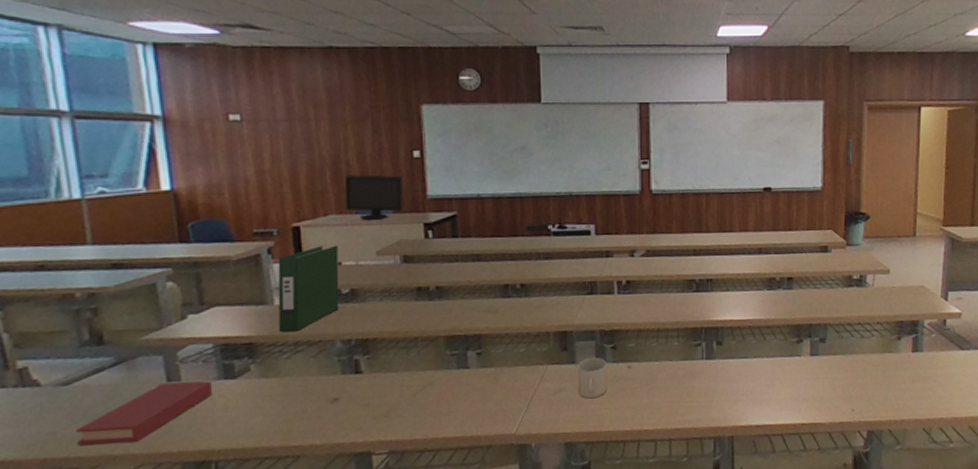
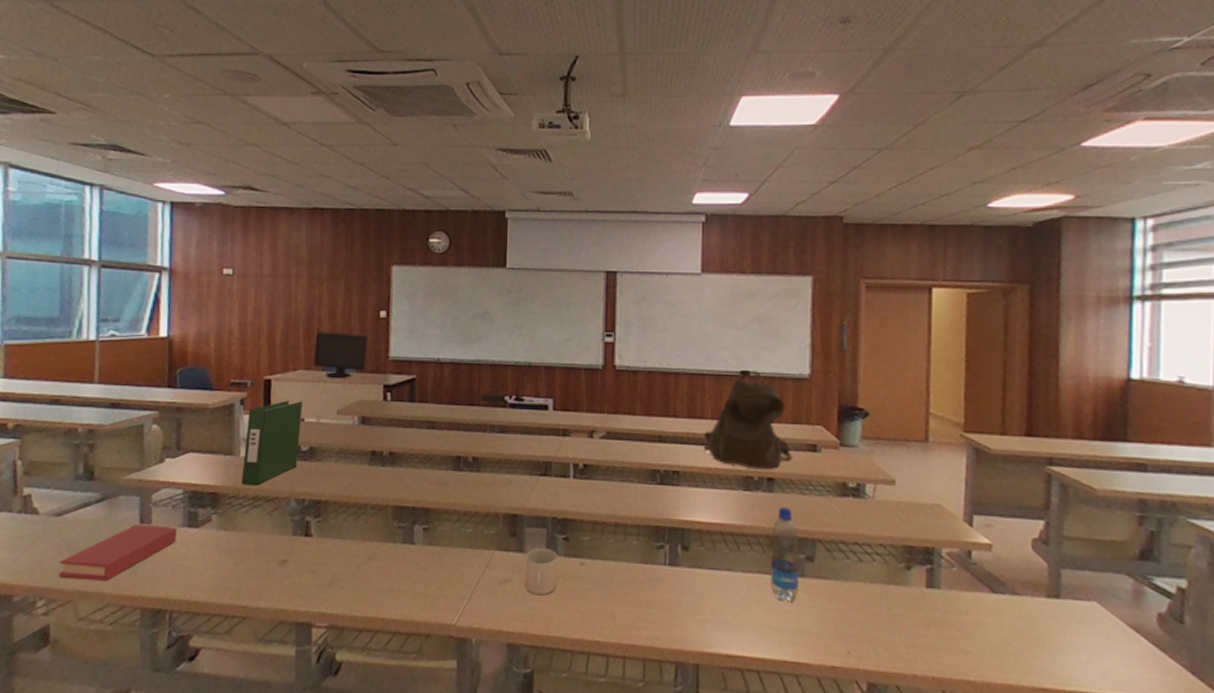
backpack: none [732,187,808,270] -> present [703,371,792,468]
bottle: none [790,300,814,377] -> present [769,507,800,602]

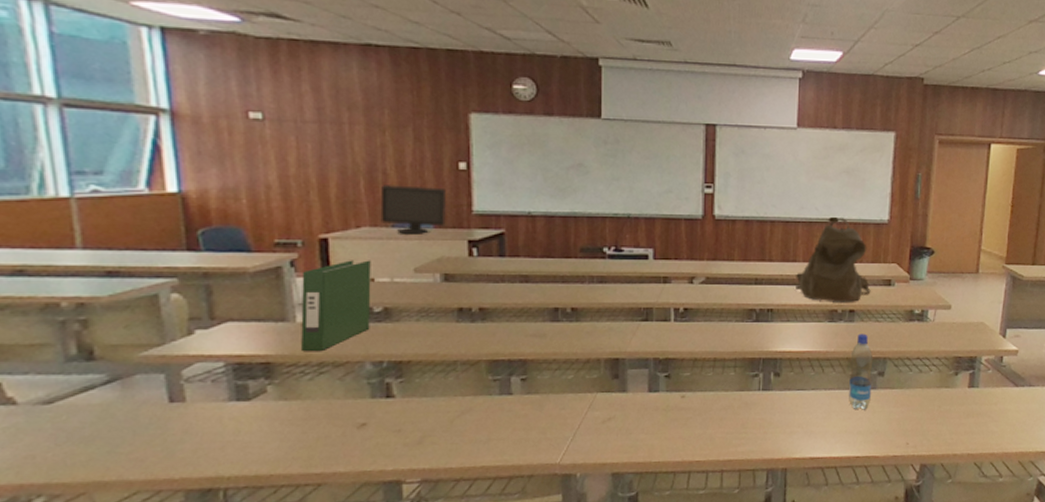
book: present [58,525,177,581] -> none [59,402,222,470]
mug: present [525,547,557,596] -> none [629,385,659,429]

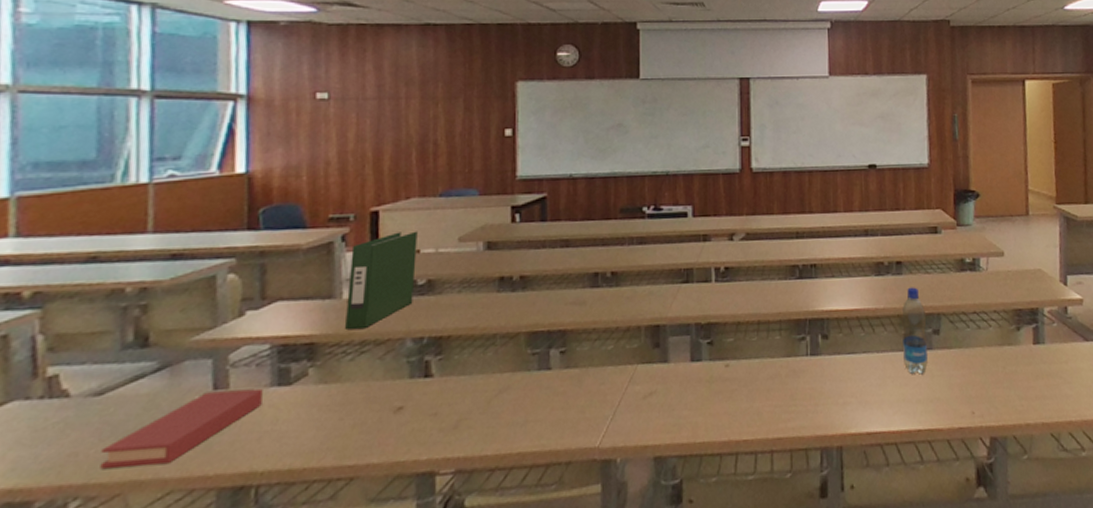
book: none [59,402,222,470] -> present [100,388,263,469]
monitor: present [380,185,447,236] -> none [429,154,493,205]
backpack: present [795,218,871,302] -> none [836,164,917,254]

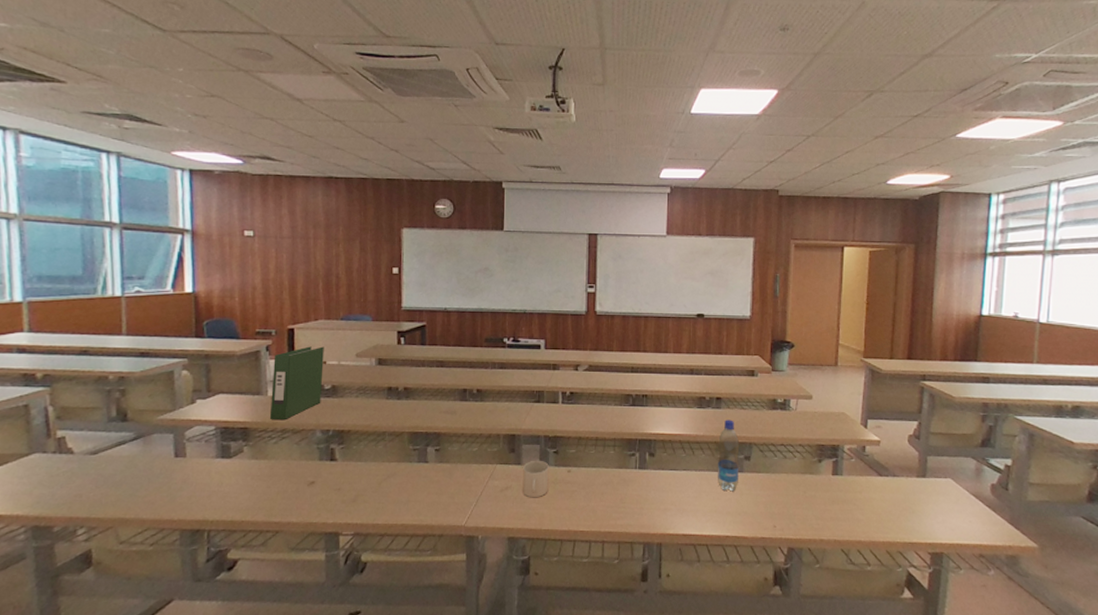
book: present [100,388,263,469] -> none [97,458,211,509]
mug: none [671,354,703,404] -> present [523,460,549,498]

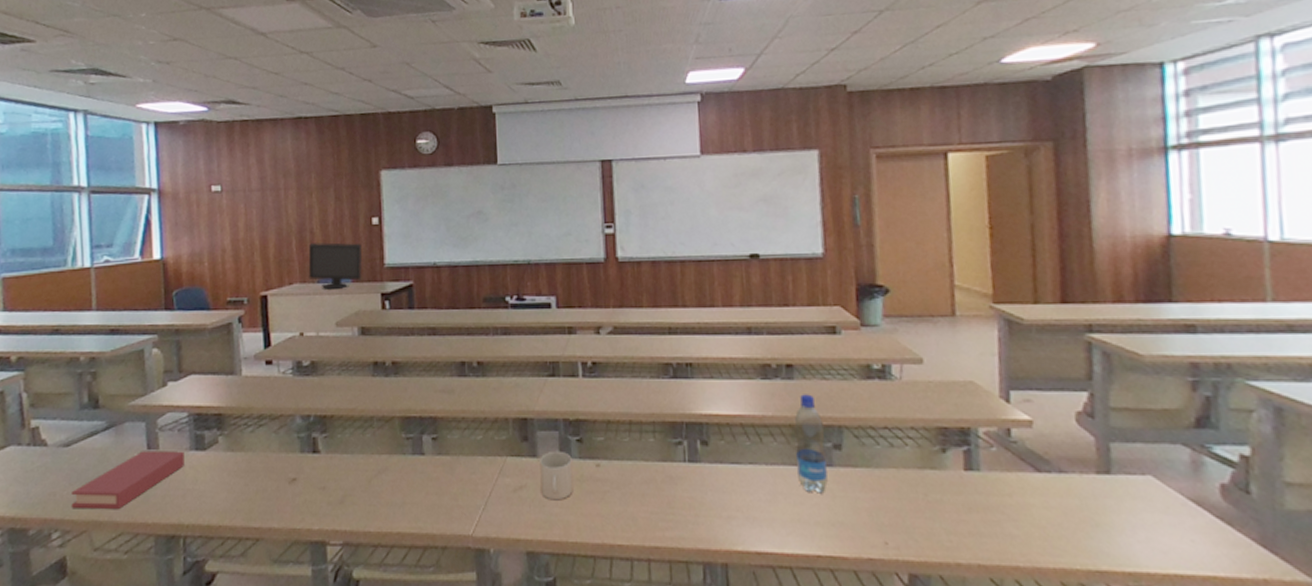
book: none [97,458,211,509] -> present [71,451,184,510]
binder: present [270,346,324,419] -> none [245,315,301,403]
monitor: none [333,286,383,327] -> present [308,242,363,291]

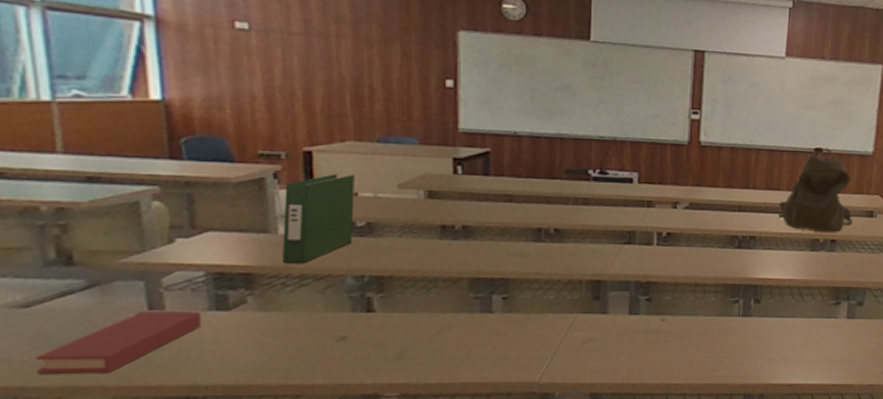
binder: none [245,315,301,403] -> present [283,174,355,263]
monitor: present [308,242,363,291] -> none [365,100,433,151]
mug: present [539,450,573,501] -> none [608,308,640,350]
backpack: none [714,253,811,355] -> present [778,148,853,232]
bottle: present [794,394,828,494] -> none [826,263,853,339]

